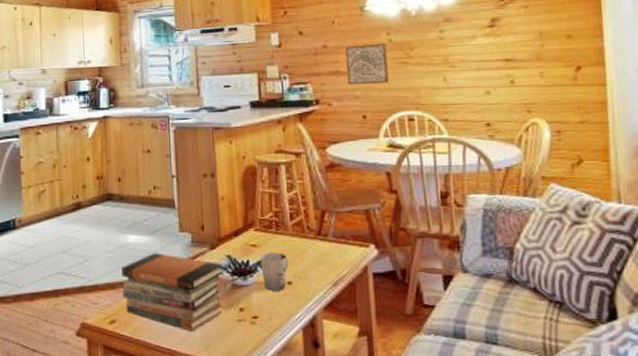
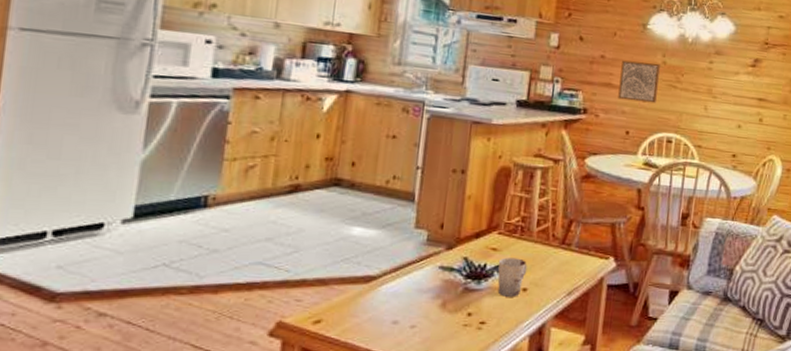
book stack: present [121,253,224,332] -> none [335,249,458,336]

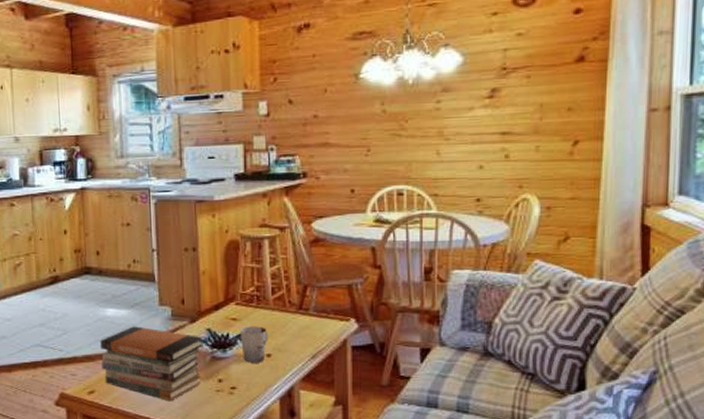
book stack: none [335,249,458,336] -> present [100,326,203,402]
wall art: present [618,60,660,104] -> none [337,113,380,158]

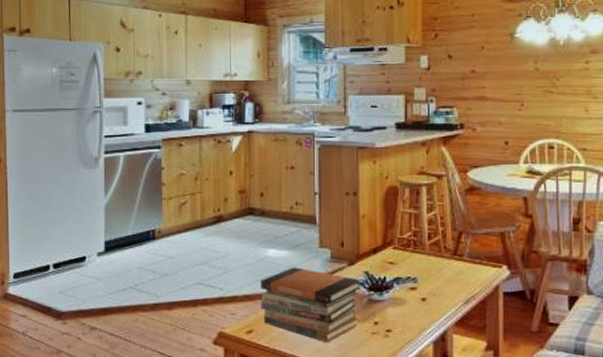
cup: present [239,326,268,363] -> none [396,270,424,307]

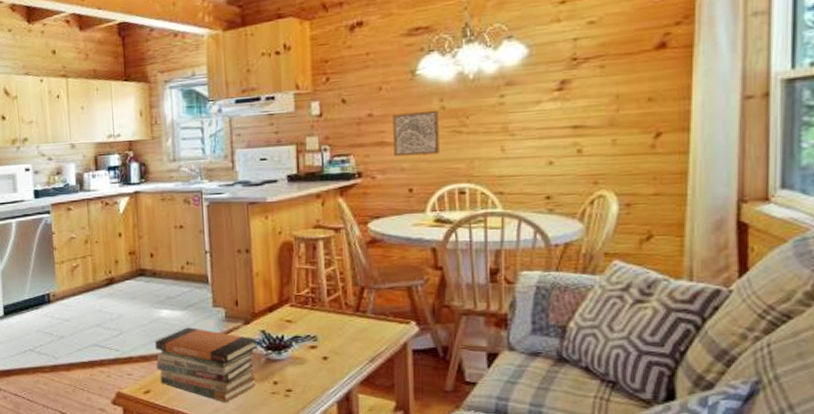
wall art: none [493,71,533,111] -> present [393,110,439,157]

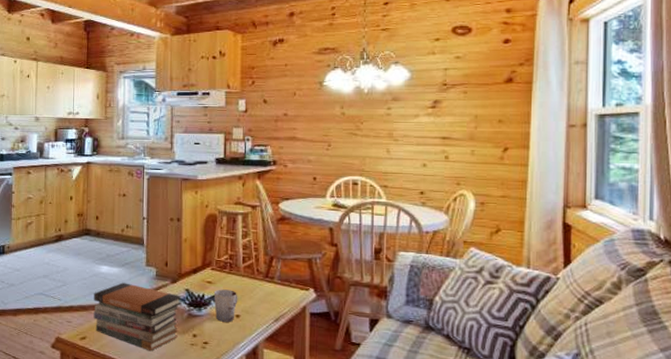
cup: none [294,328,325,366] -> present [213,289,238,322]
wall art: present [393,110,439,157] -> none [303,115,339,151]

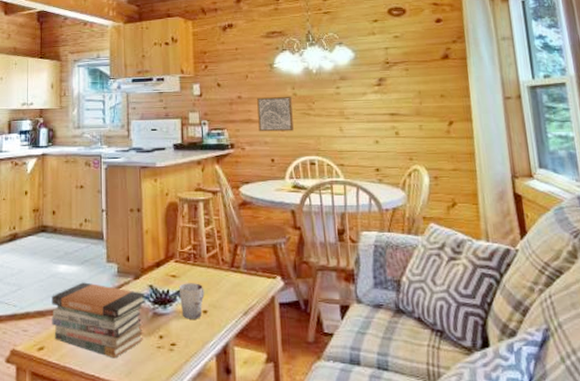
wall art: none [303,115,339,151] -> present [257,96,294,132]

